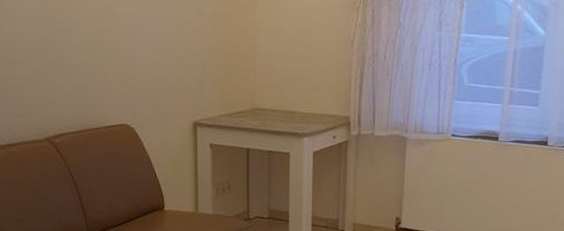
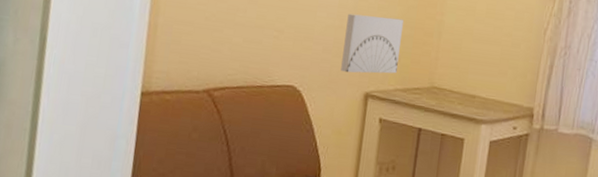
wall art: none [167,48,220,105] -> present [341,13,404,74]

